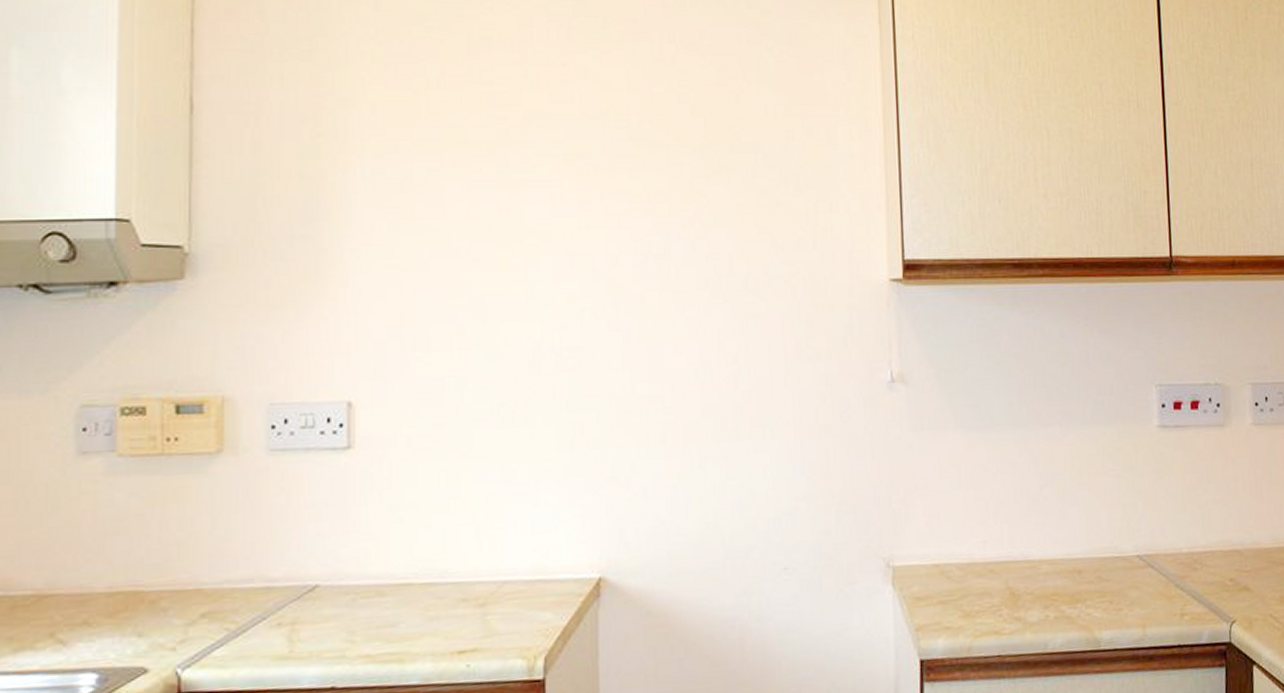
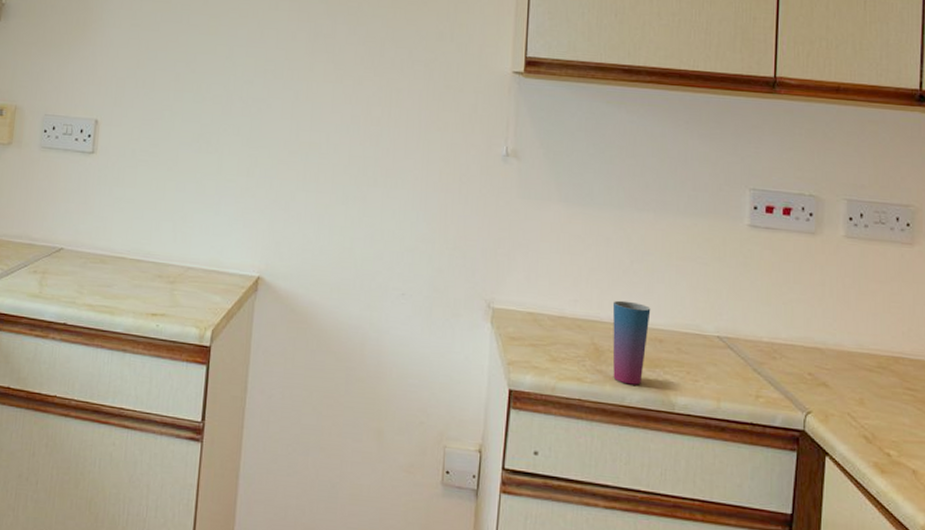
cup: none [1025,532,1066,628] -> present [612,300,651,385]

